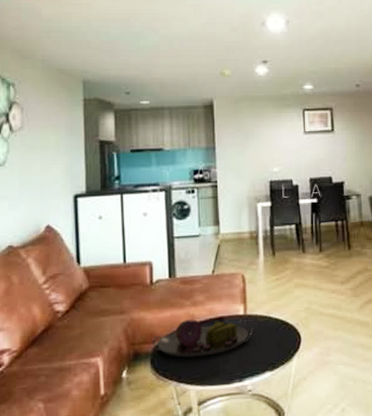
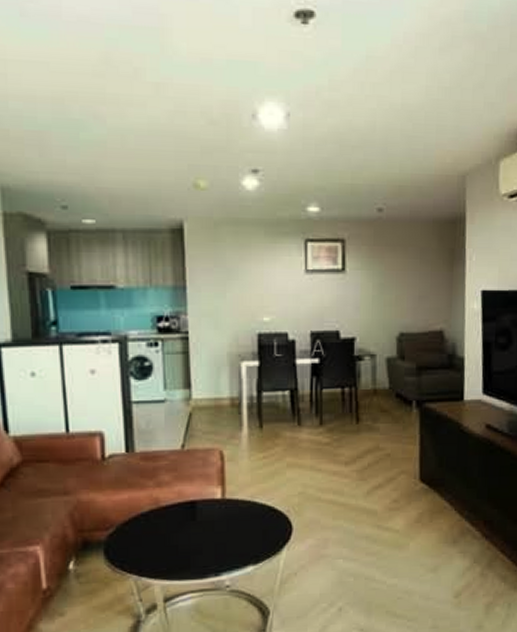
serving tray: present [153,320,253,358] -> none [106,503,233,548]

